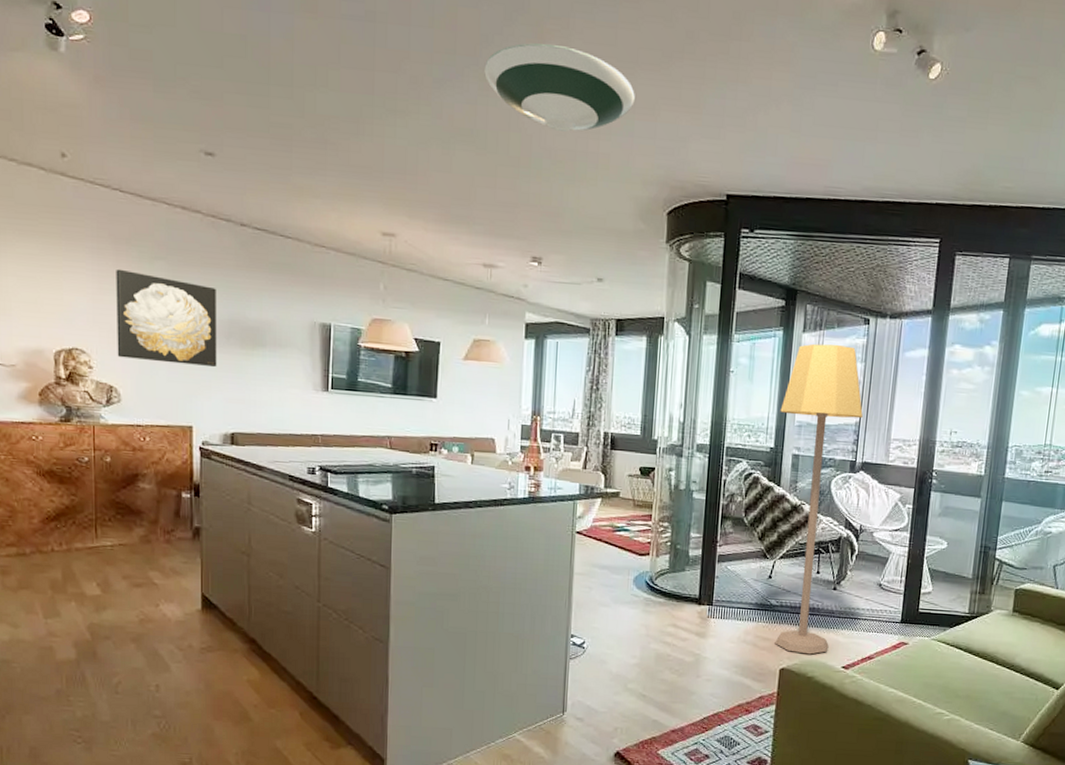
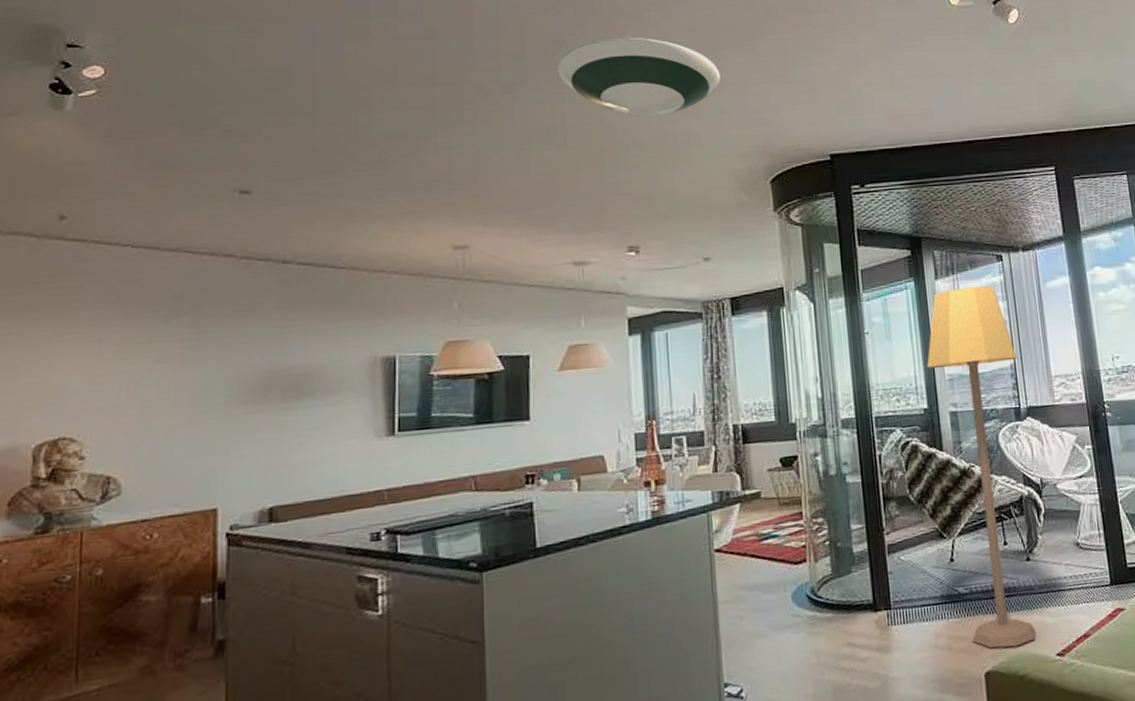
wall art: present [116,268,217,368] -> none [119,334,252,440]

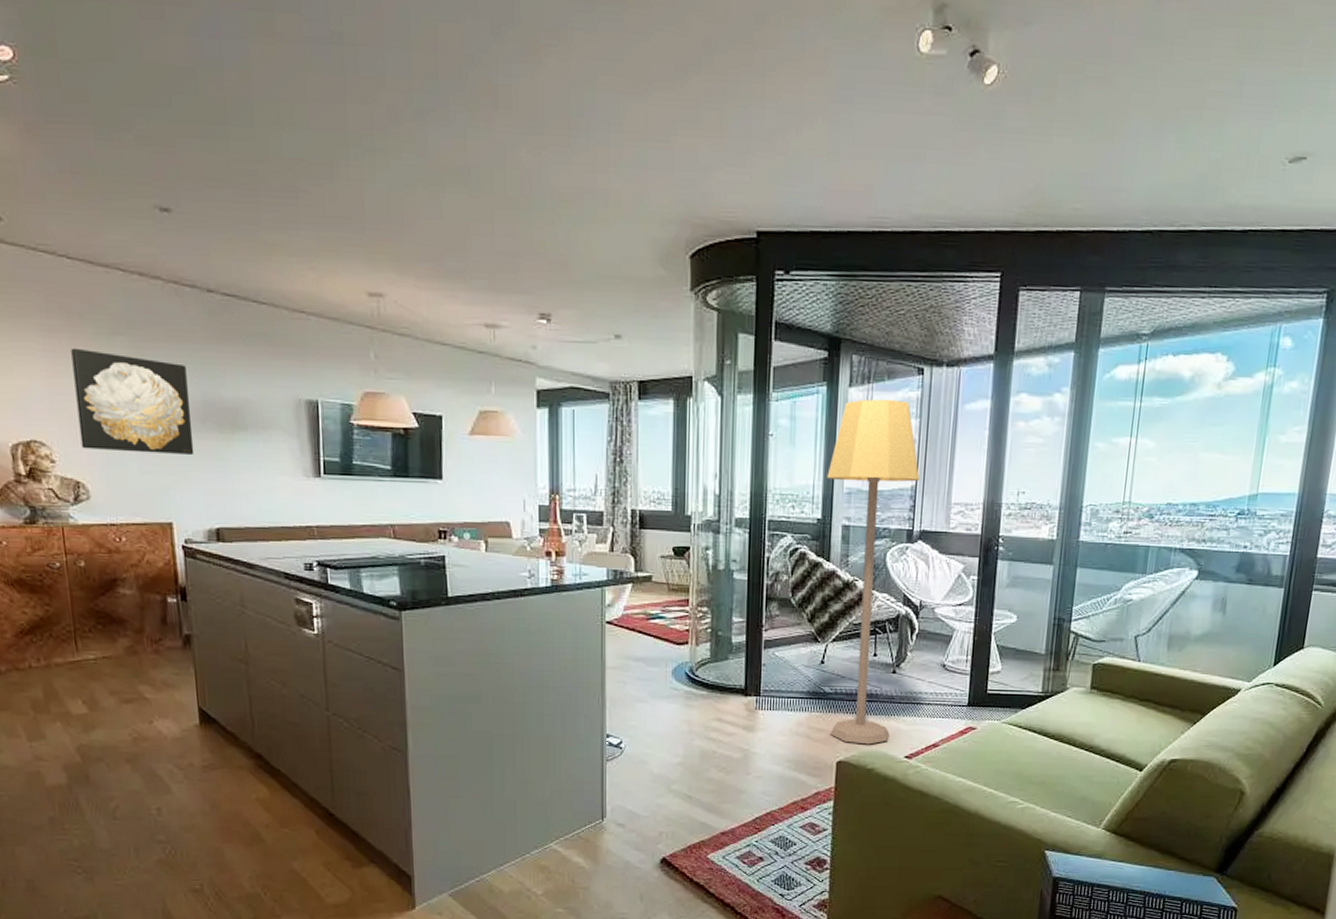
wall art: none [119,334,252,440] -> present [71,347,195,456]
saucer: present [557,38,721,117] -> none [472,62,647,166]

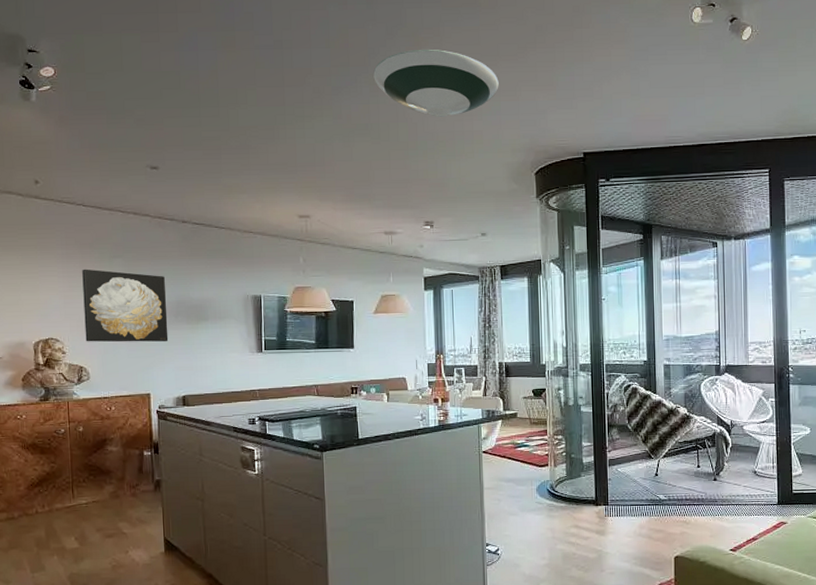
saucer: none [472,62,647,166] -> present [373,50,499,117]
lamp: present [827,399,920,745] -> none [649,267,722,541]

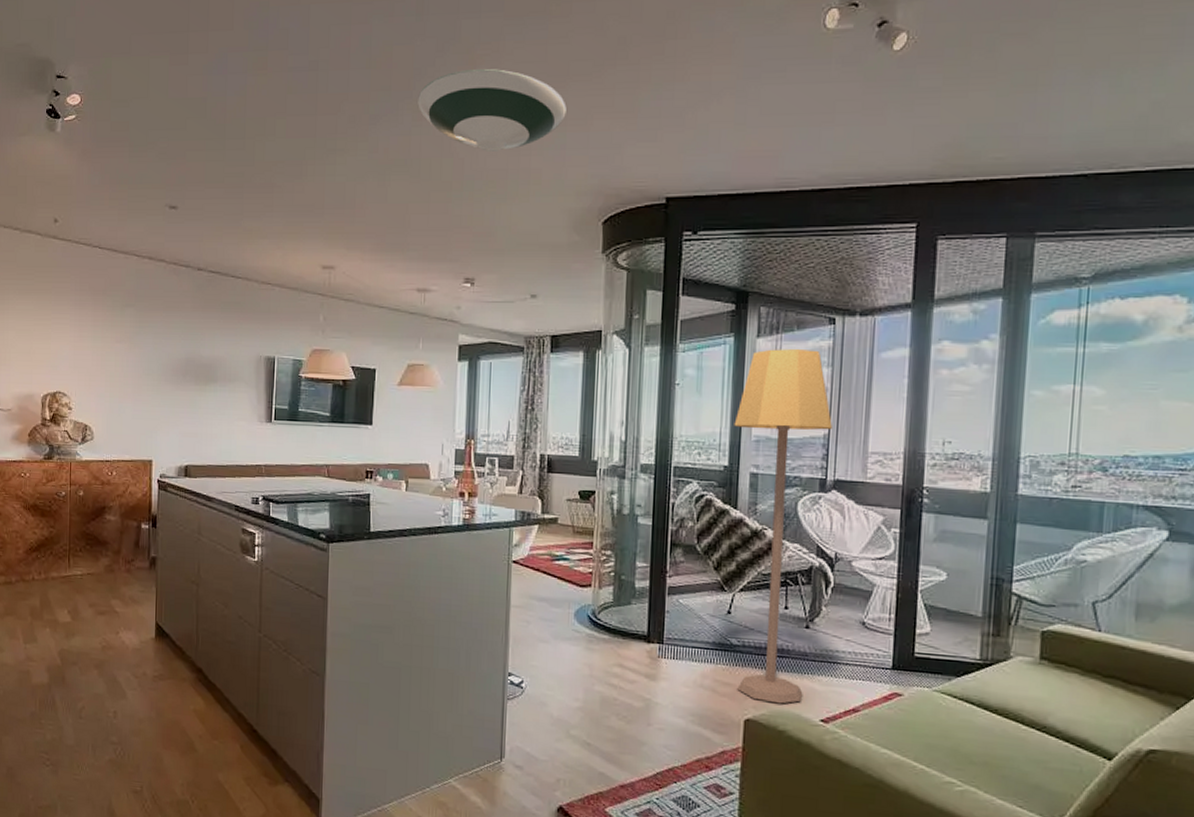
wall art: present [82,269,169,342] -> none [92,317,176,404]
lamp: none [649,267,722,541] -> present [734,349,834,704]

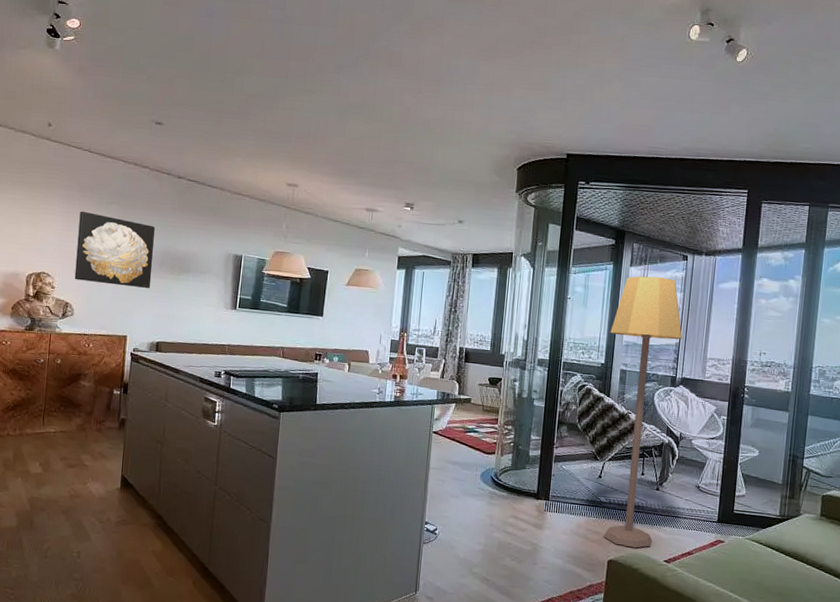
wall art: none [92,317,176,404] -> present [74,211,155,289]
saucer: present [417,69,566,151] -> none [374,38,494,105]

